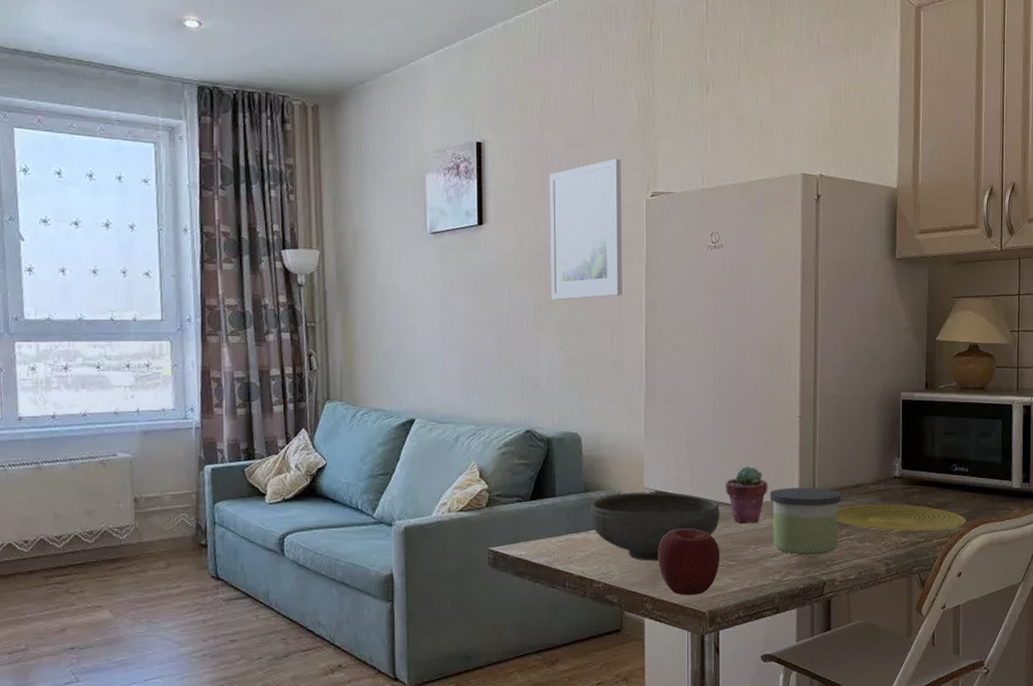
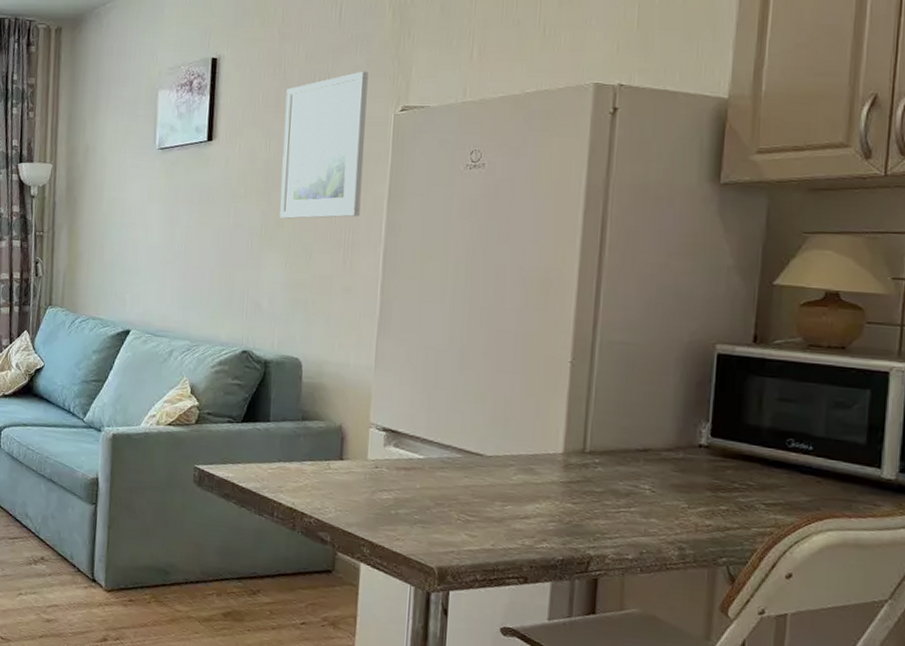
bowl: present [590,492,720,561] -> none [305,426,460,504]
apple: present [658,529,720,596] -> none [380,472,457,548]
potted succulent: present [725,465,768,524] -> none [468,411,524,478]
candle: present [769,488,841,556] -> none [524,441,621,525]
plate: present [836,505,966,531] -> none [613,473,805,518]

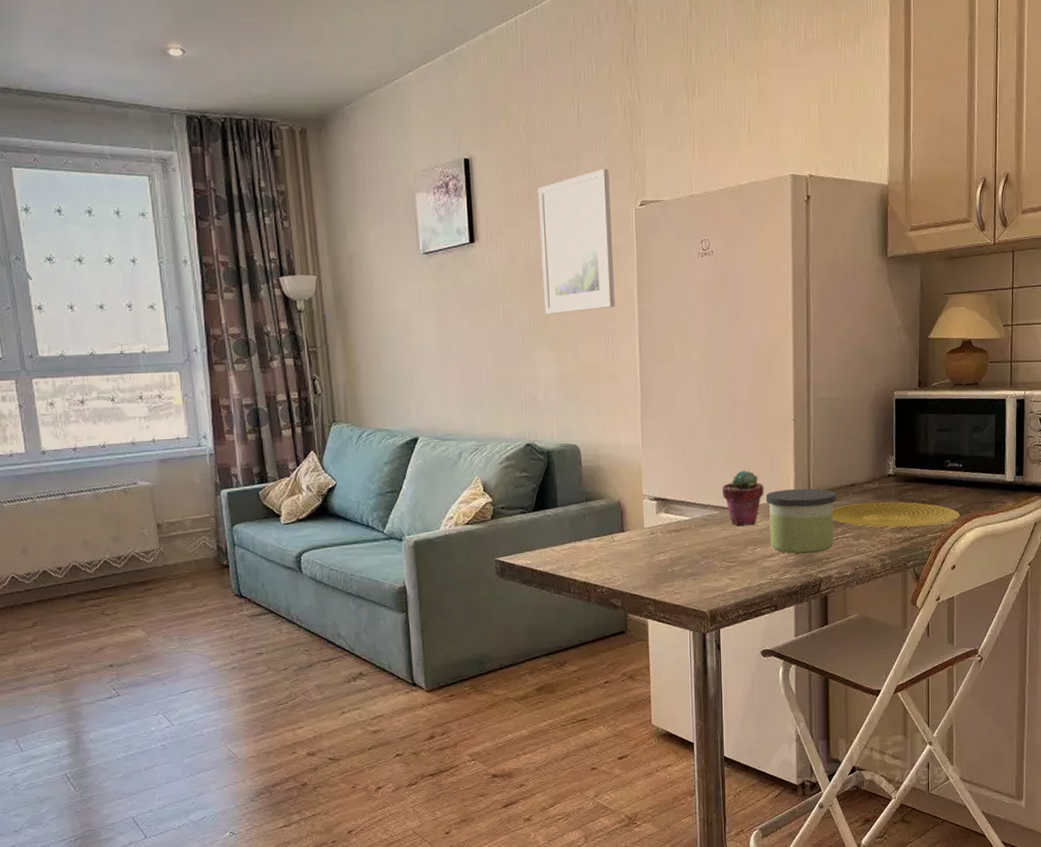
potted succulent: none [468,411,524,478] -> present [721,469,764,526]
candle: none [524,441,621,525] -> present [765,488,836,555]
plate: none [613,473,805,518] -> present [832,502,960,528]

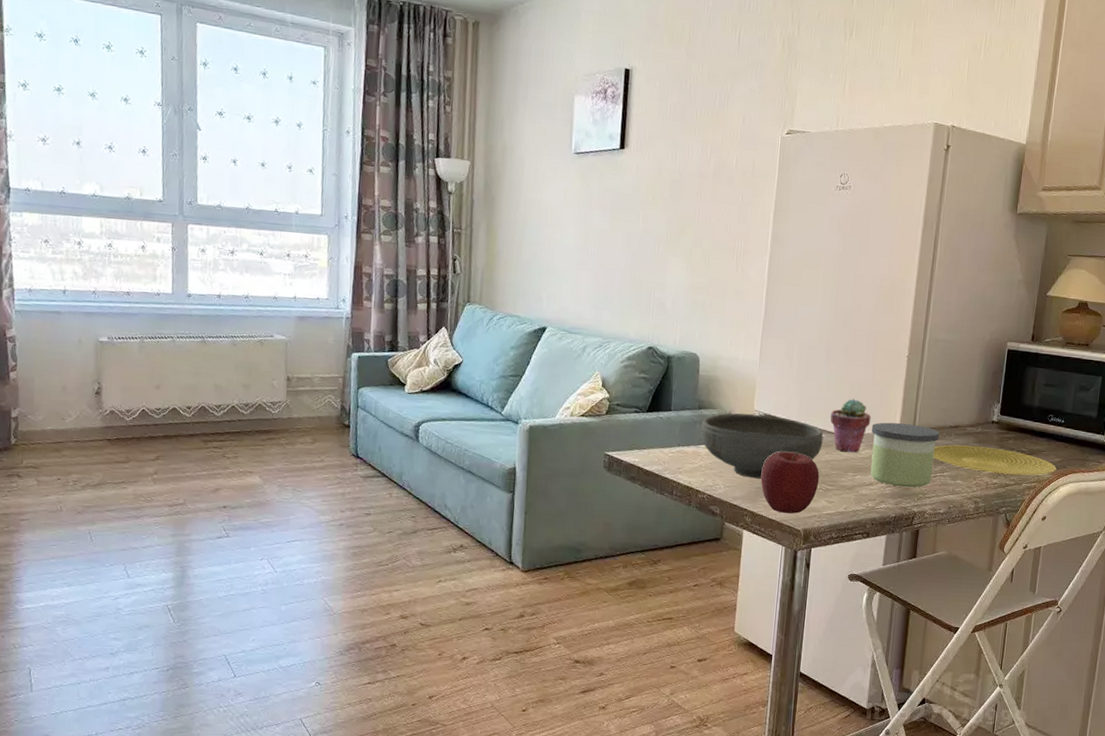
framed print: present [538,168,615,314] -> none [683,94,761,228]
bowl: none [591,498,718,565] -> present [701,413,824,479]
apple: none [658,533,719,597] -> present [760,451,820,514]

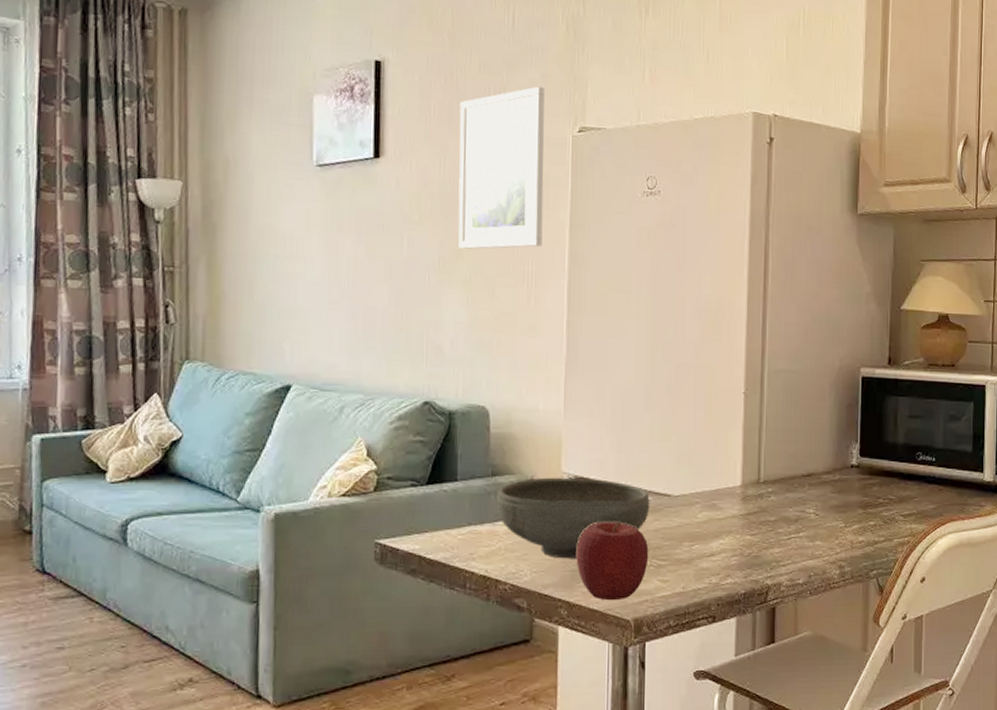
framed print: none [683,94,761,228] -> present [458,86,545,249]
potted succulent: present [830,398,871,453] -> none [656,448,706,517]
candle: present [870,422,939,488] -> none [707,476,790,555]
plate: present [932,445,1057,476] -> none [784,498,932,528]

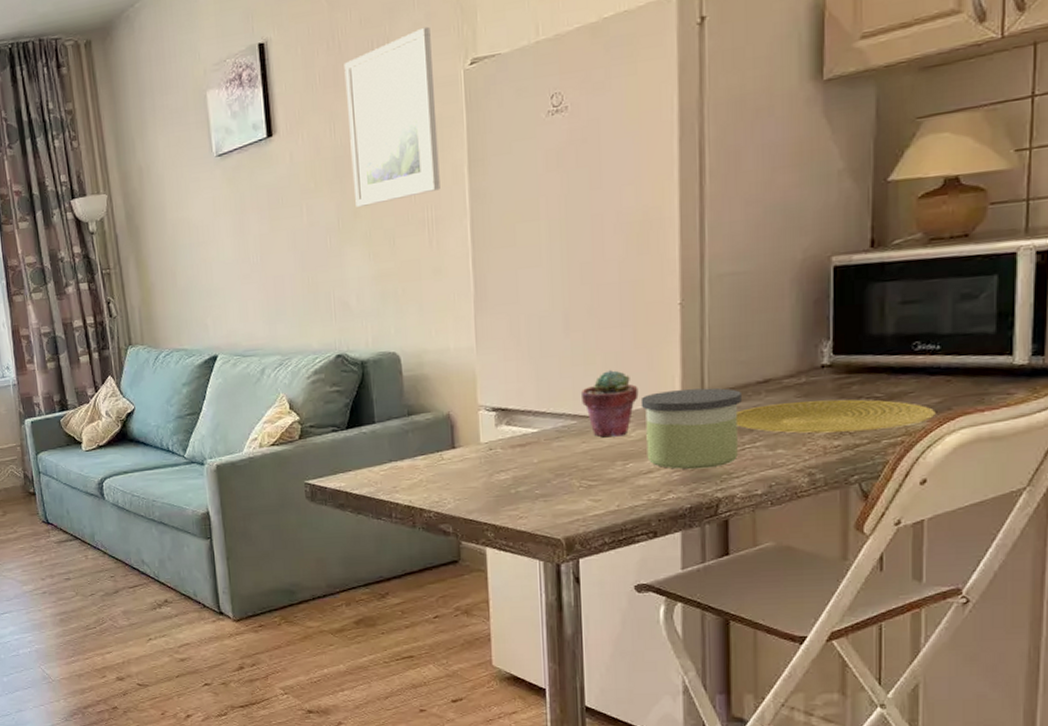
bowl: present [497,477,650,559] -> none [414,408,576,486]
apple: present [576,522,649,601] -> none [499,447,578,522]
potted succulent: none [656,448,706,517] -> present [580,369,639,437]
candle: none [707,476,790,555] -> present [640,388,742,470]
plate: none [784,498,932,528] -> present [735,399,936,433]

